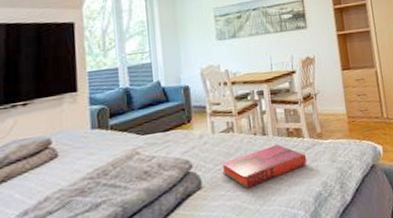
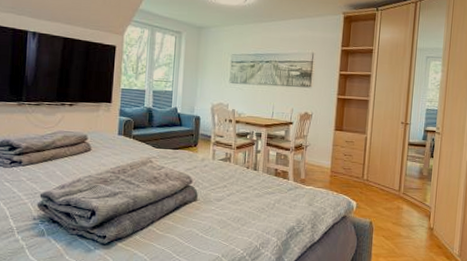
hardback book: present [222,144,307,188] -> none [215,180,288,209]

